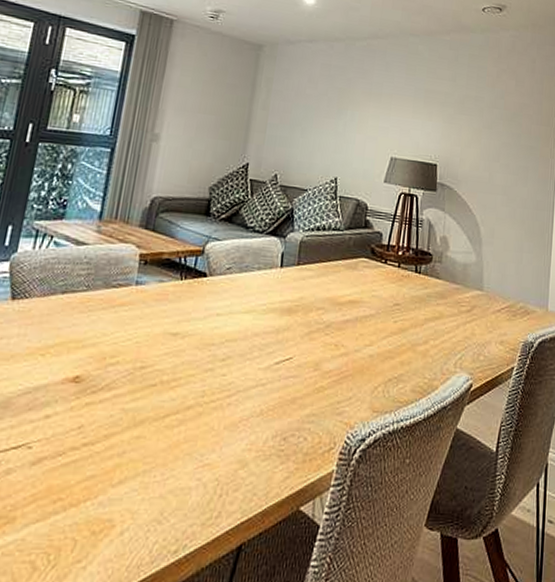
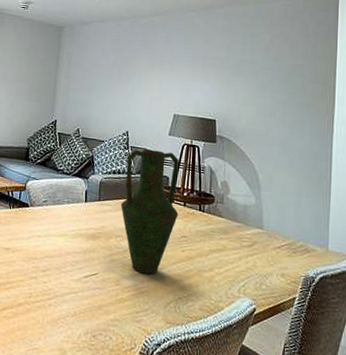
vase: none [324,199,395,354] -> present [120,149,180,275]

